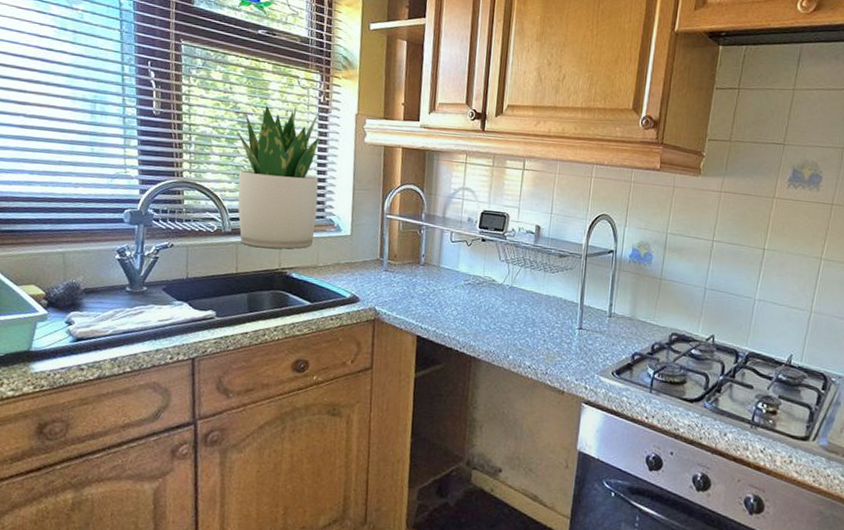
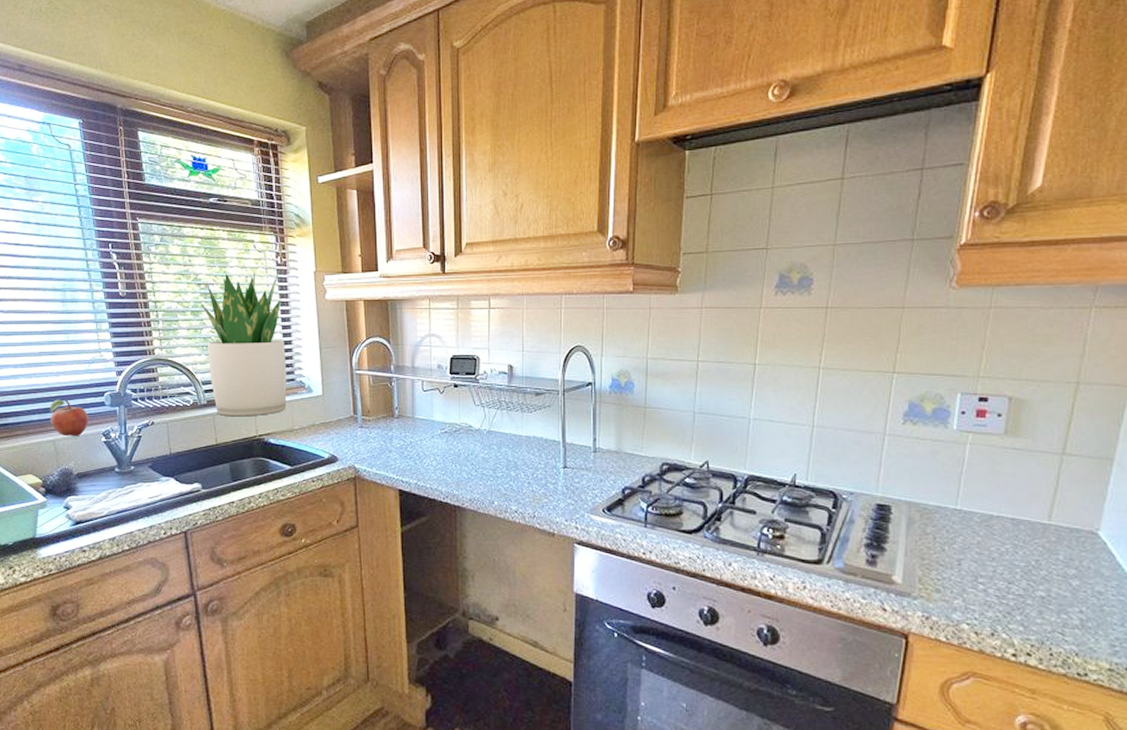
fruit: none [62,211,105,251] -> present [50,399,89,437]

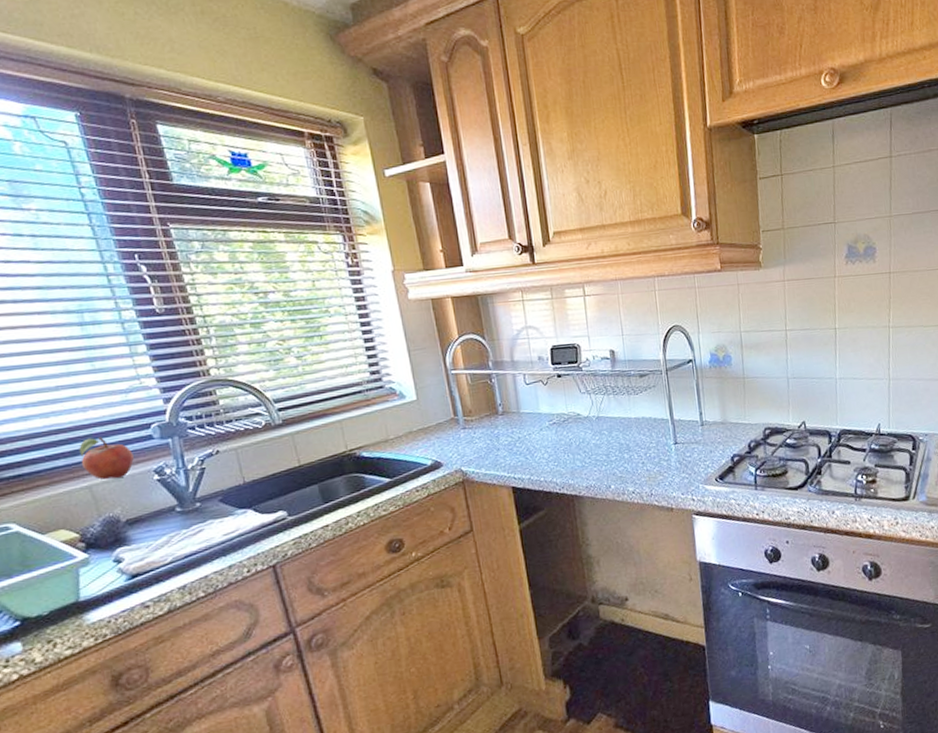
planter: present [201,270,287,417] -> none [262,272,378,434]

